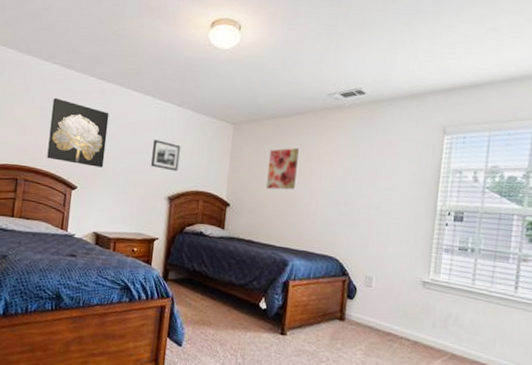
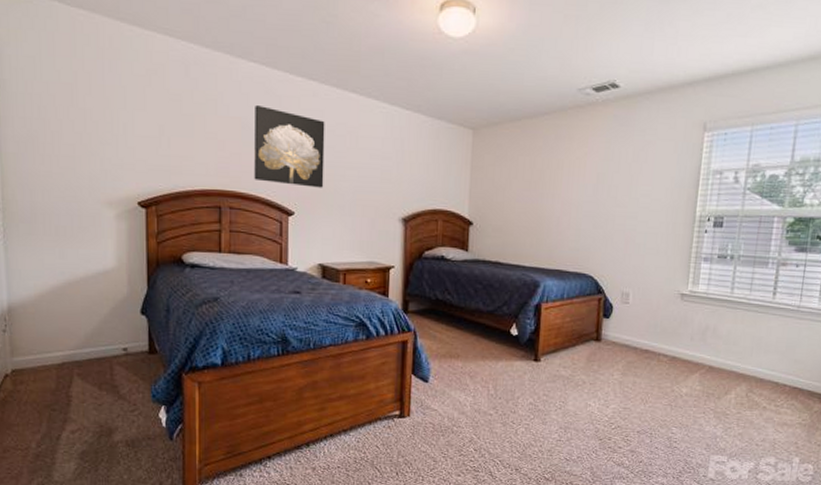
picture frame: present [150,140,181,172] -> none [379,152,413,188]
wall art: present [265,147,299,190] -> none [512,153,548,203]

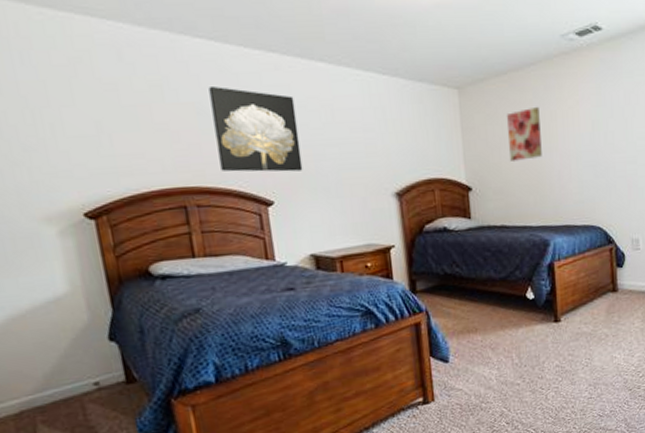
wall art: none [512,153,548,203] -> present [506,106,542,161]

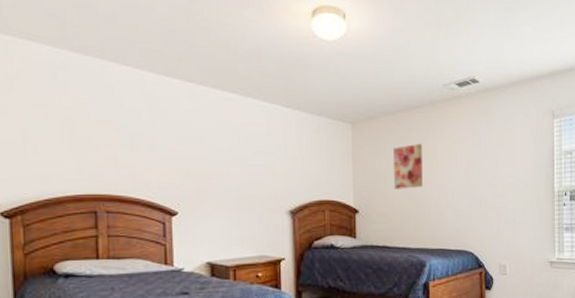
wall art: present [208,87,303,172] -> none [130,108,208,186]

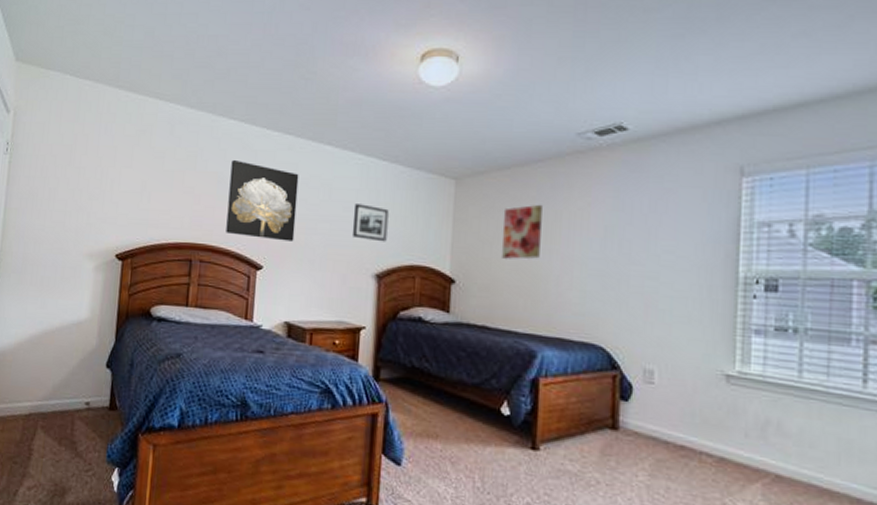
wall art: none [130,108,208,186] -> present [226,160,299,242]
picture frame: none [263,148,297,182] -> present [351,204,389,242]

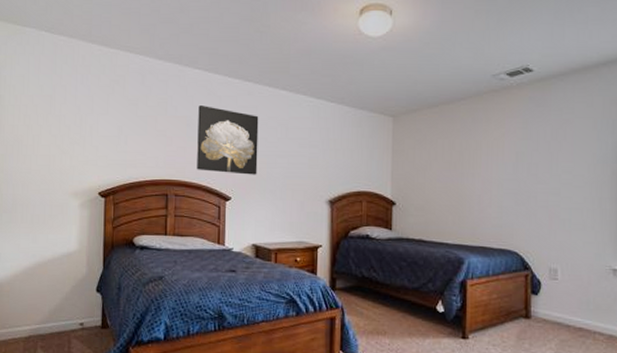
picture frame: present [351,204,389,242] -> none [307,140,338,173]
wall art: present [501,204,543,259] -> none [432,136,466,183]

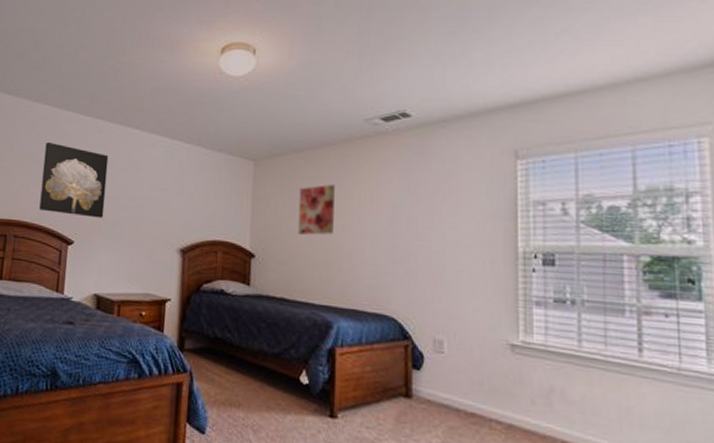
wall art: none [432,136,466,183] -> present [297,184,335,235]

